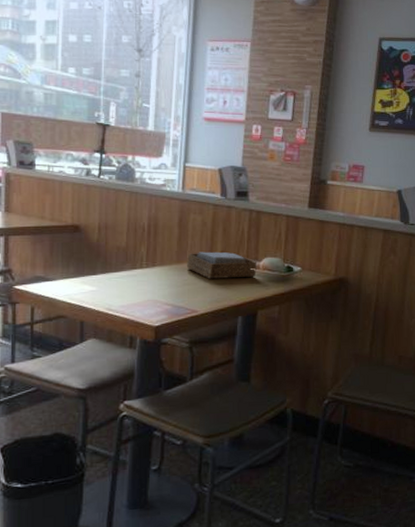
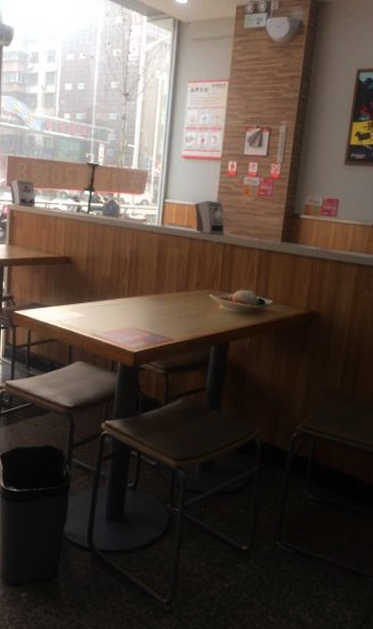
napkin holder: present [186,252,257,279] -> none [163,283,229,310]

